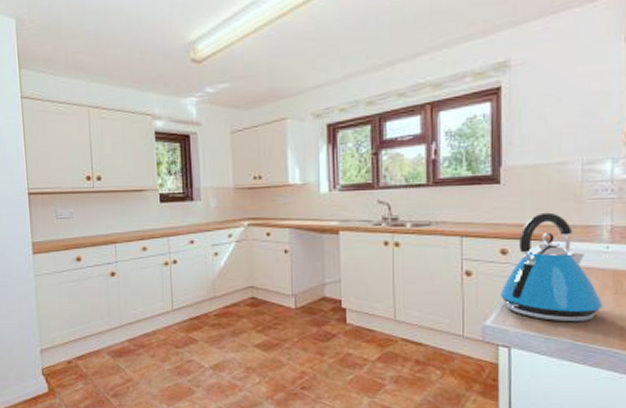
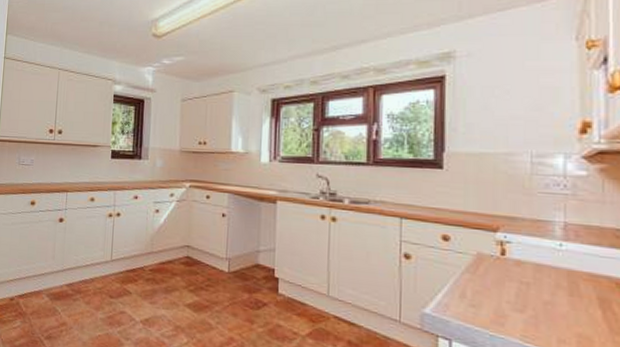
kettle: present [499,212,603,322] -> none [440,202,557,323]

